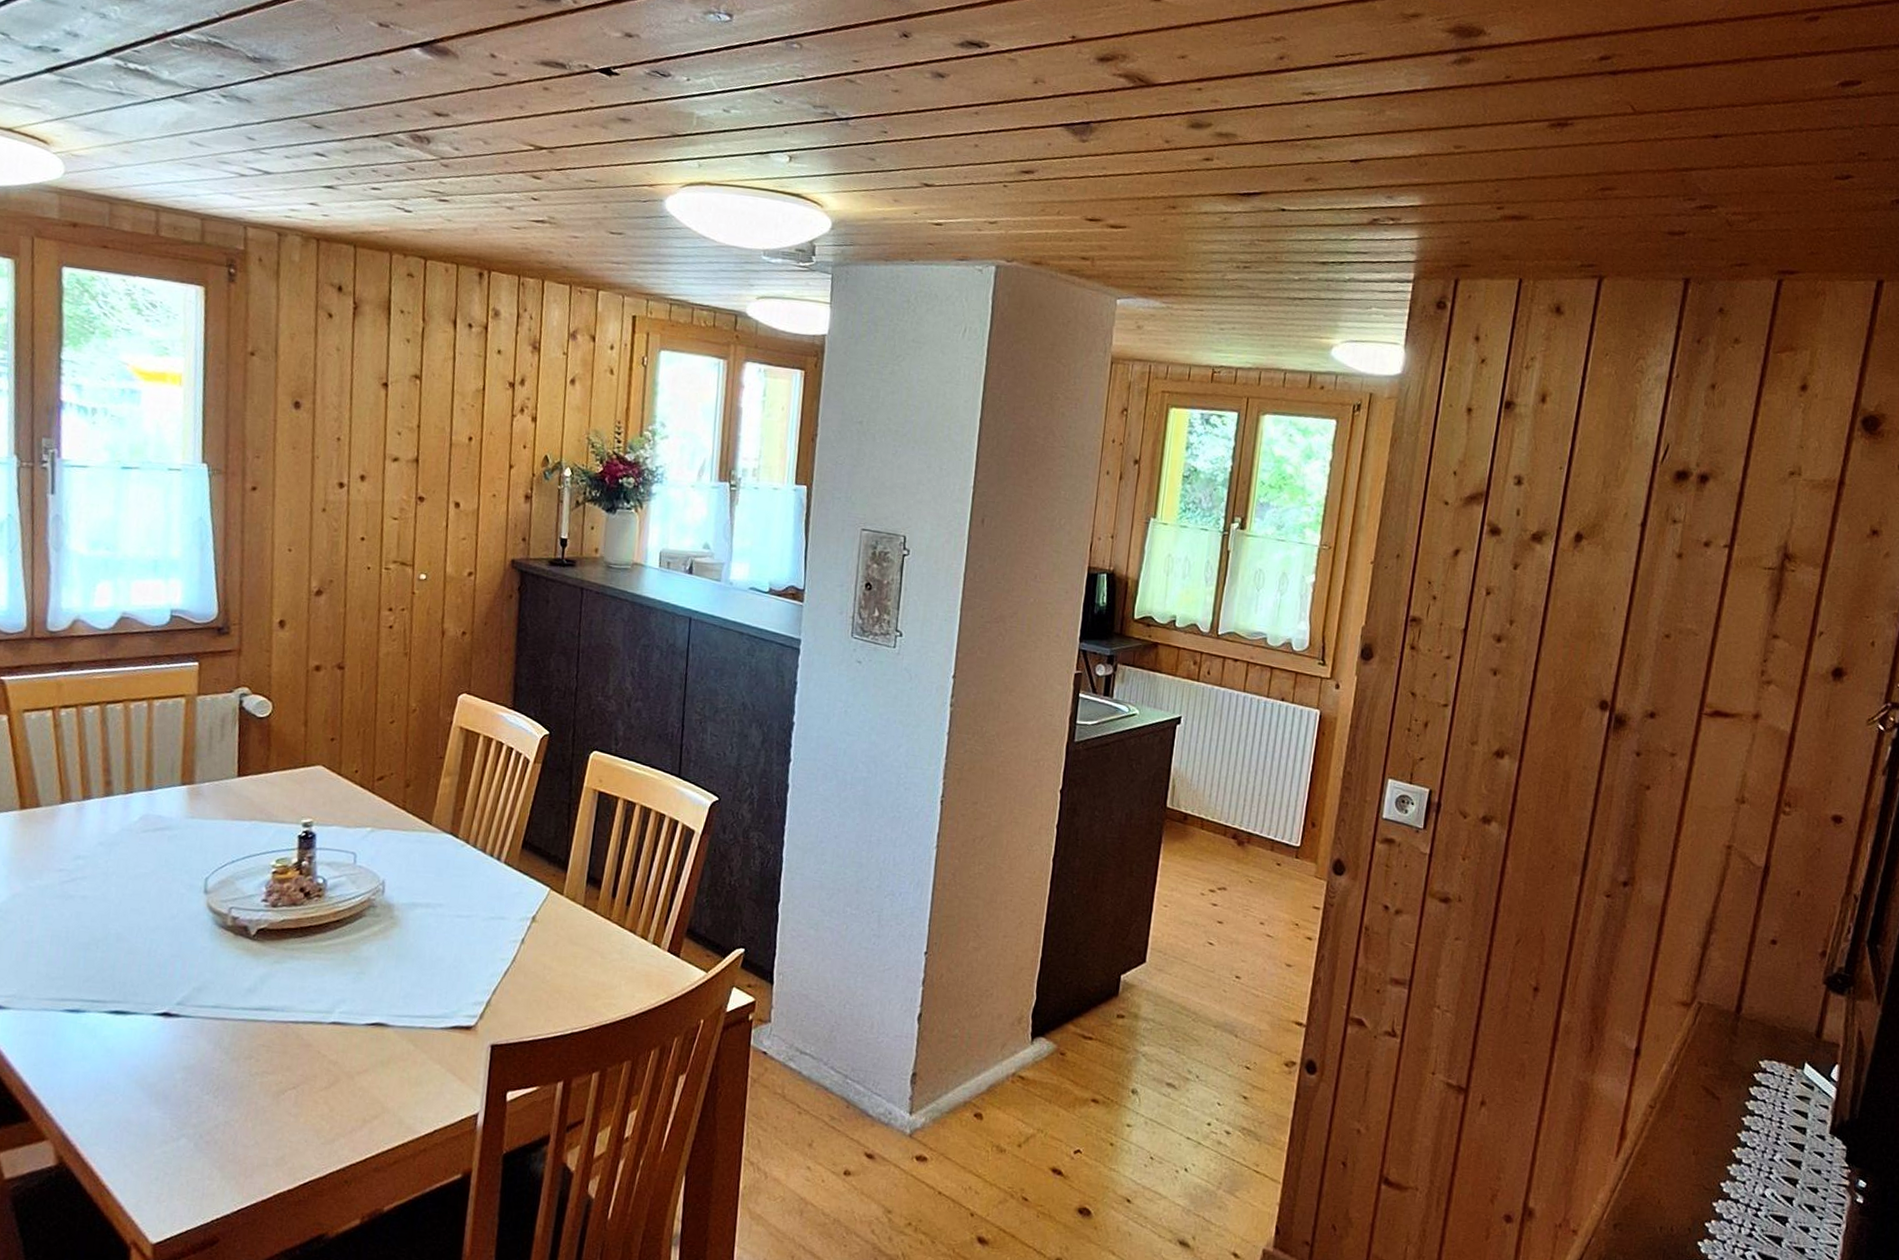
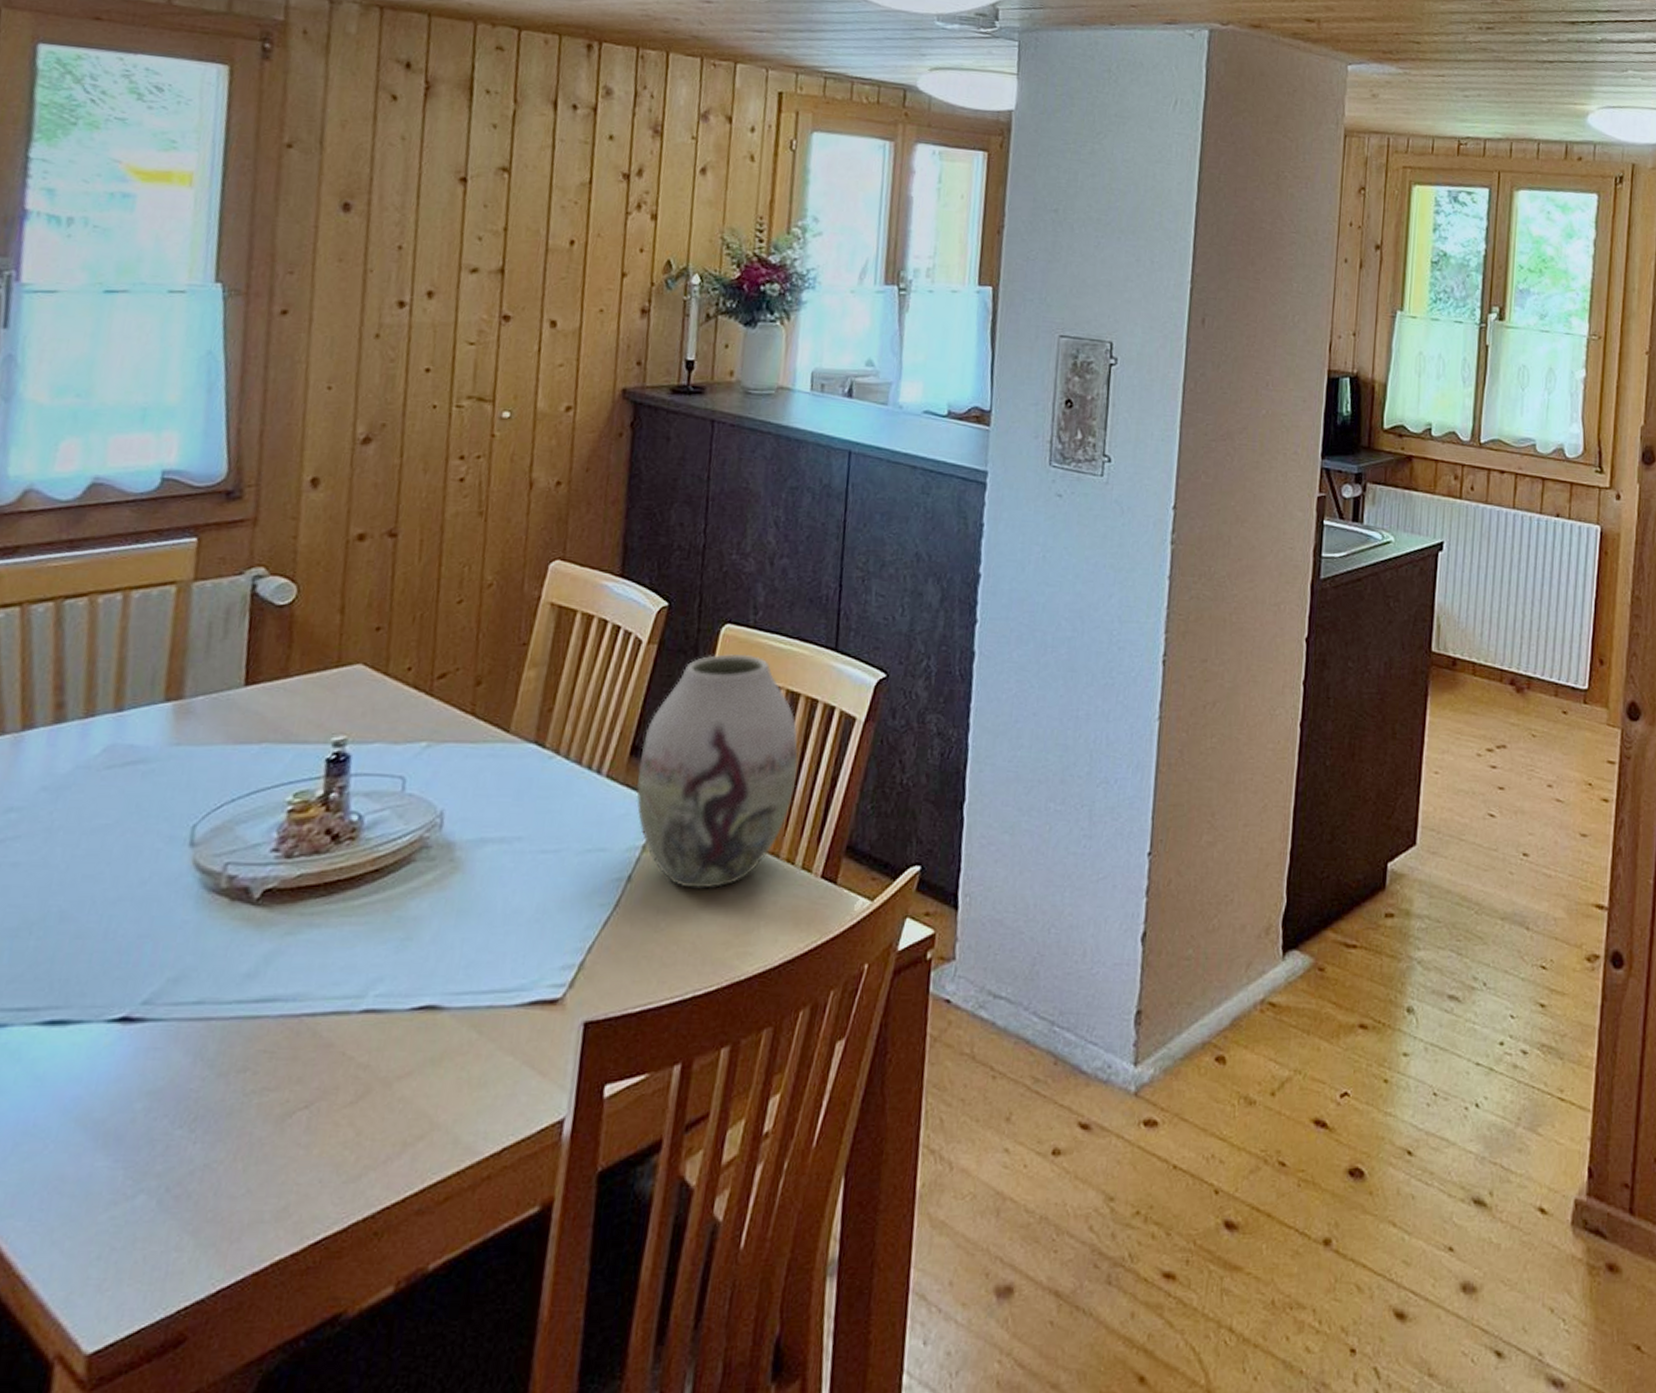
vase: none [527,774,650,954] -> present [636,654,799,889]

